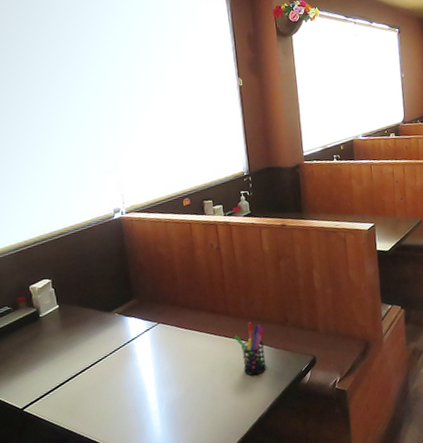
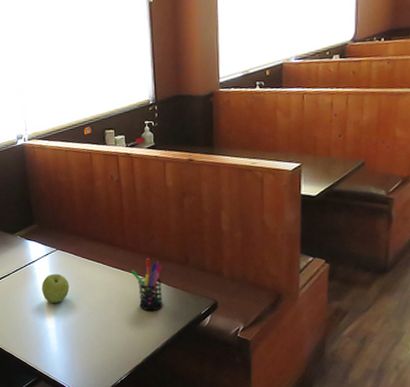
apple: none [142,349,173,382] -> present [42,274,70,304]

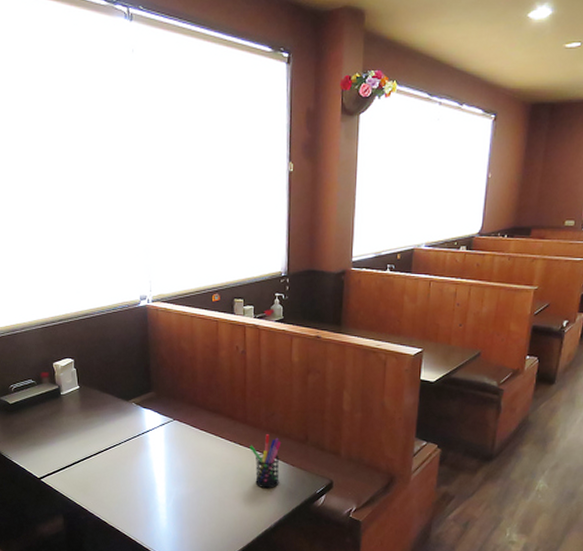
apple: present [42,274,70,304] -> none [155,445,184,477]

